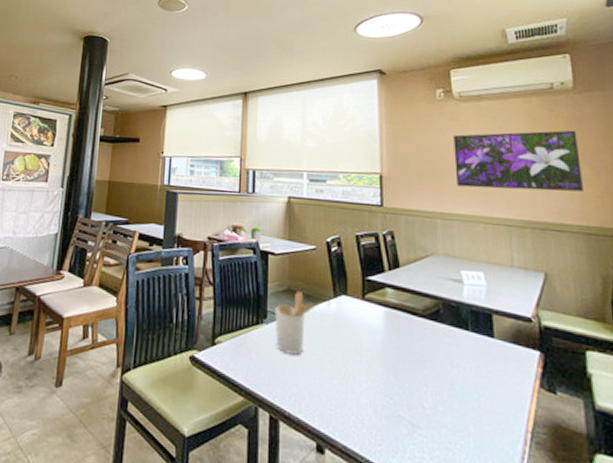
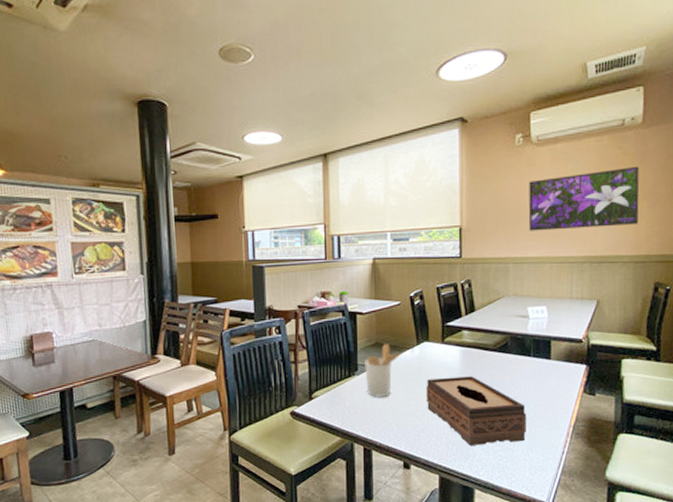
tissue box: none [344,341,470,442] -> present [426,376,527,445]

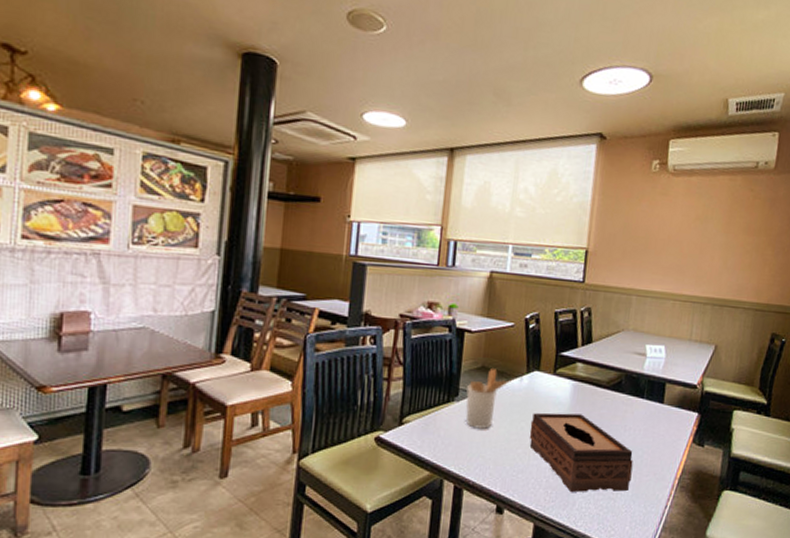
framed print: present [528,166,640,231] -> none [656,210,768,271]

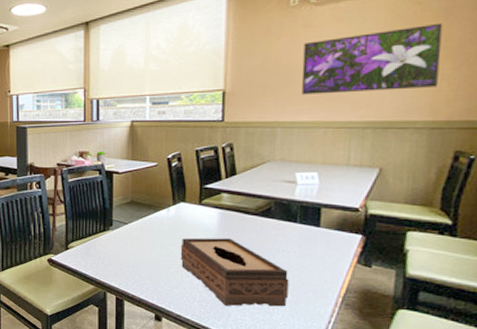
utensil holder: present [465,369,512,430] -> none [119,202,159,253]
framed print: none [656,210,768,271] -> present [301,22,443,95]

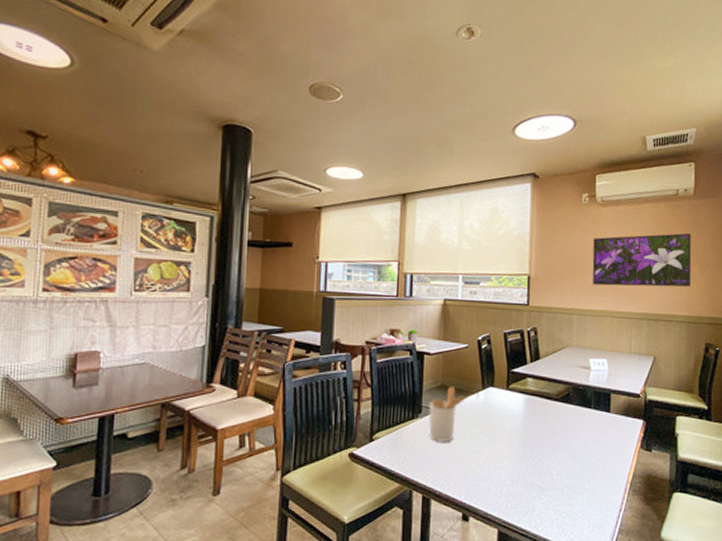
utensil holder: none [119,202,159,253] -> present [428,387,469,443]
tissue box: present [180,238,289,307] -> none [488,425,586,498]

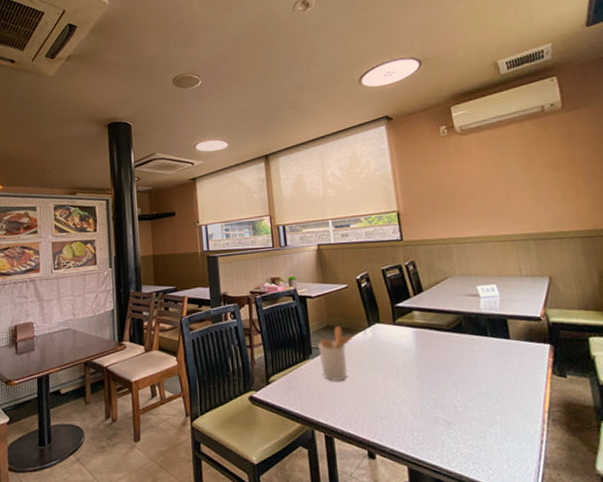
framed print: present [592,233,692,287] -> none [459,146,577,213]

